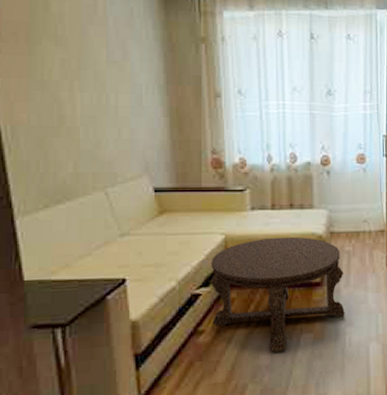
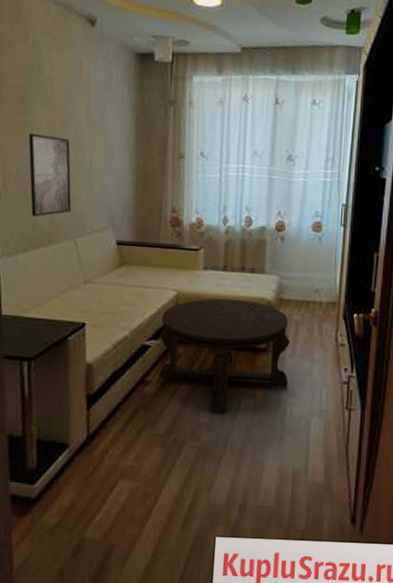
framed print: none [38,76,99,168] -> present [28,133,72,217]

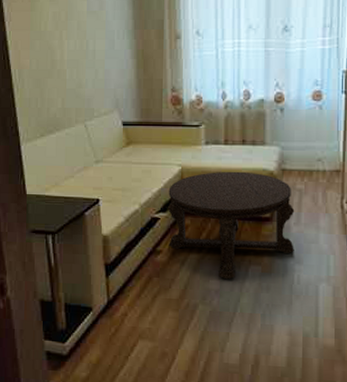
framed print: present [28,133,72,217] -> none [37,28,80,104]

